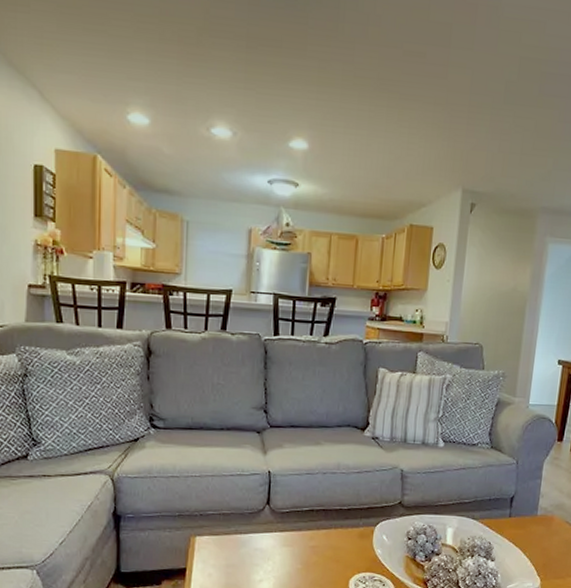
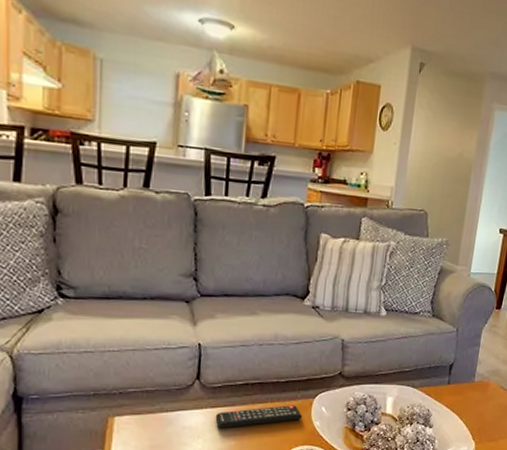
remote control: none [283,532,365,552] -> present [215,405,303,429]

